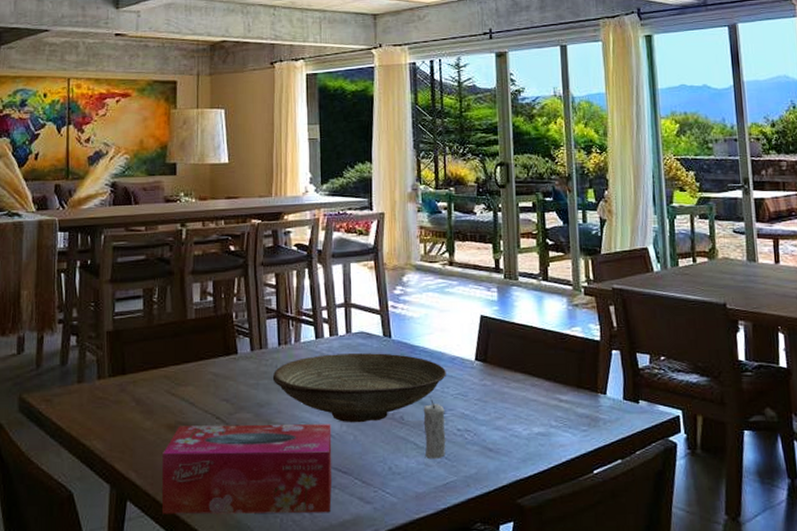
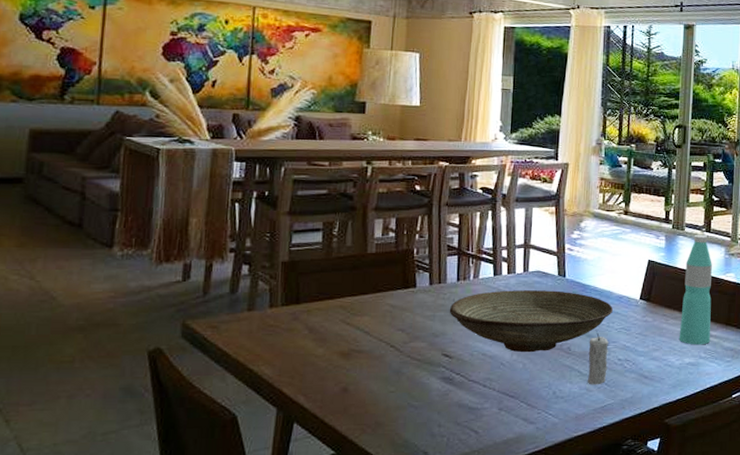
tissue box: present [162,424,332,515] -> none [330,353,503,435]
water bottle: none [523,284,561,412] -> present [678,234,712,345]

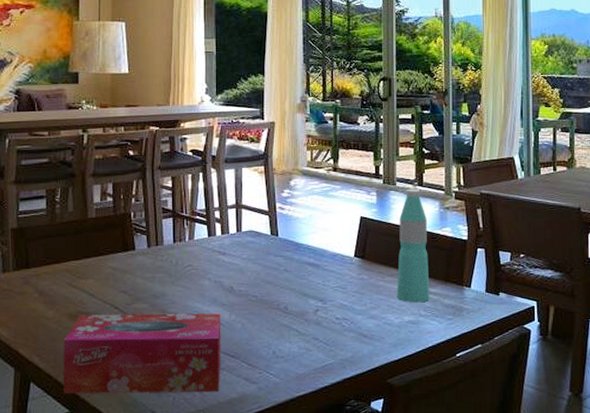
tissue box: none [330,353,503,435] -> present [64,313,221,394]
decorative bowl: present [449,290,613,353] -> none [167,250,327,313]
candle: present [587,330,609,385] -> none [305,288,326,345]

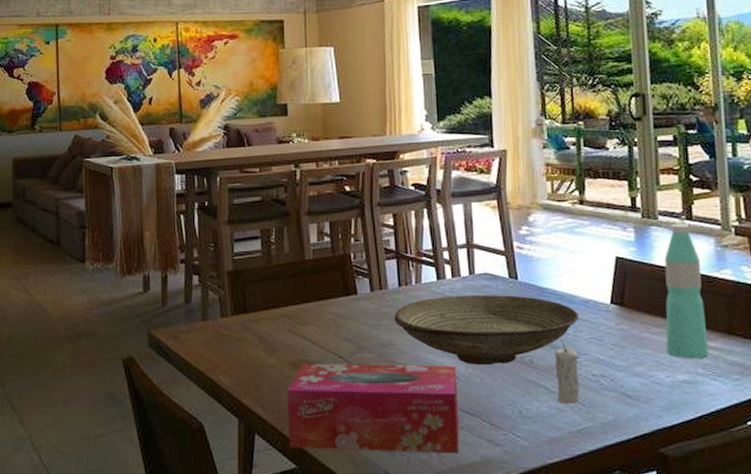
decorative bowl: none [167,250,327,313] -> present [394,295,579,366]
candle: none [305,288,326,345] -> present [554,340,580,405]

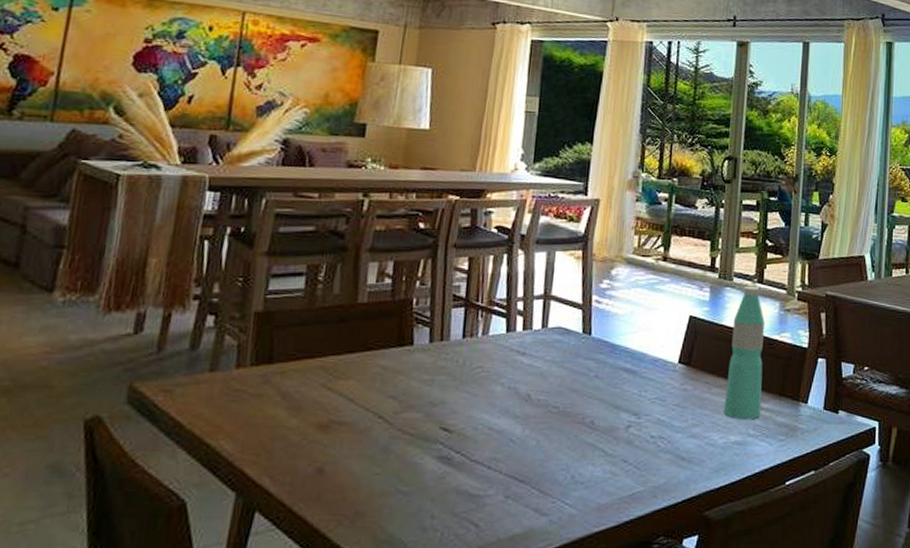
tissue box: present [287,364,460,454] -> none [298,425,513,528]
decorative bowl: present [394,295,579,366] -> none [451,350,646,427]
candle: present [554,340,580,405] -> none [612,399,640,468]

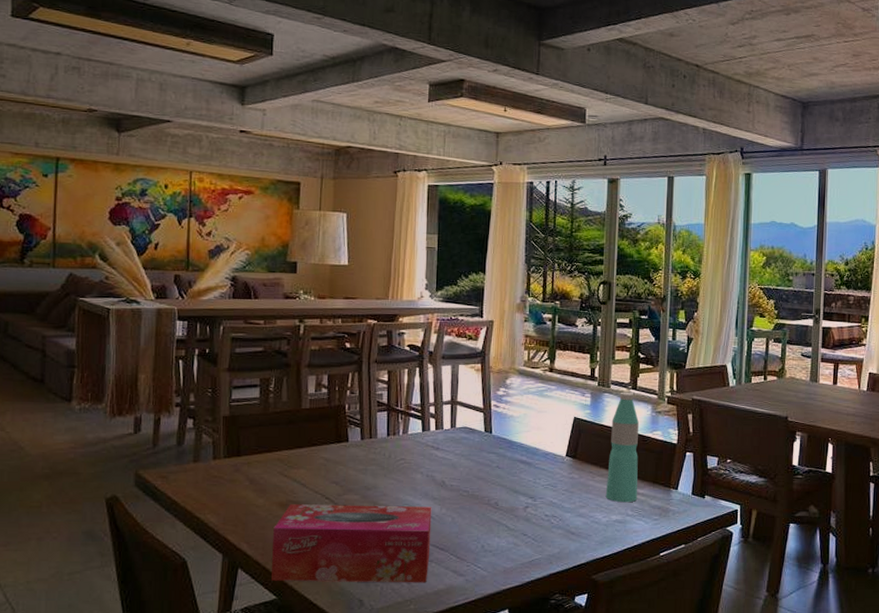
tissue box: none [298,425,513,528] -> present [271,504,432,583]

